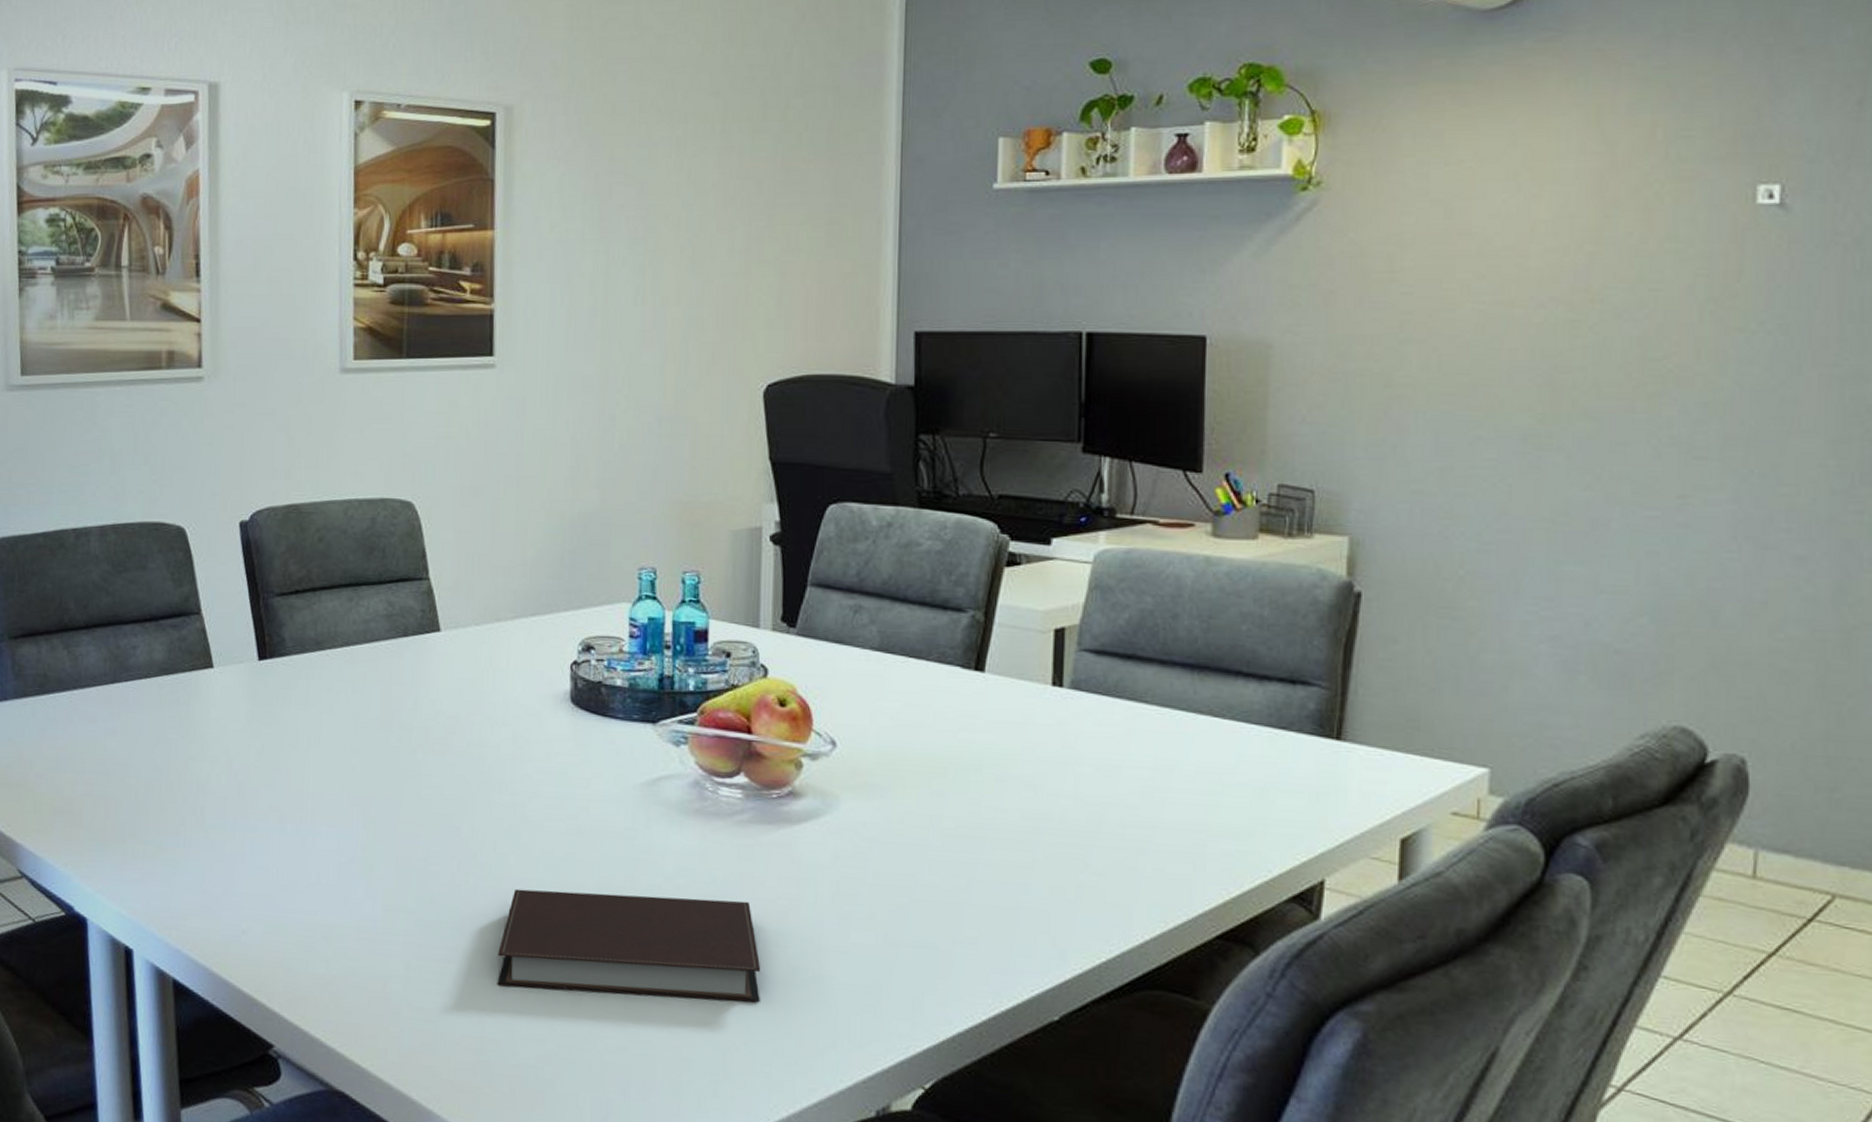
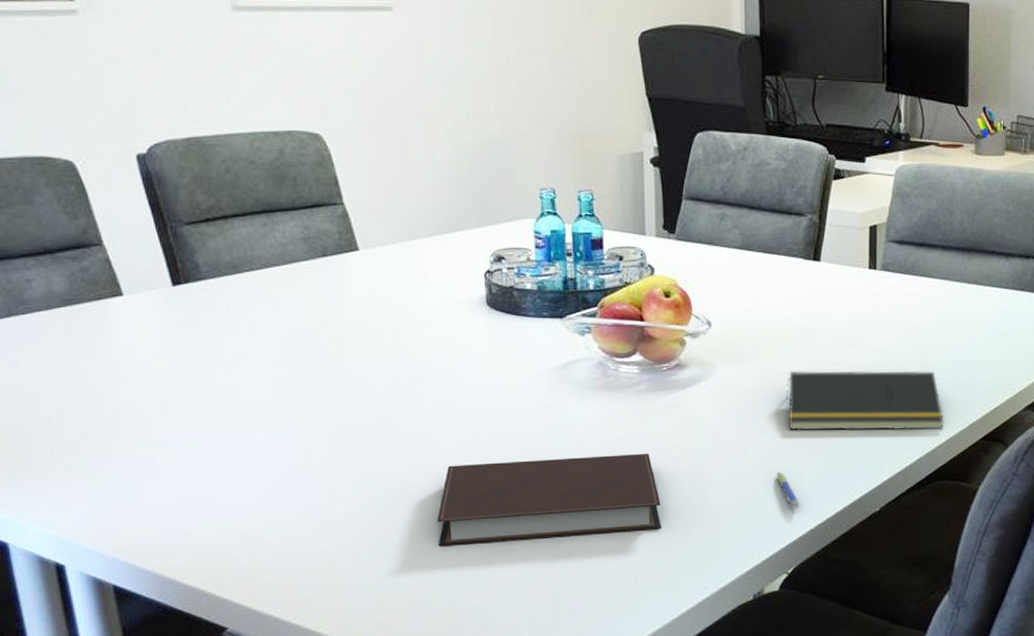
pen: none [914,947,944,1001] -> present [777,471,799,509]
notepad: none [930,813,1160,917] -> present [786,370,944,431]

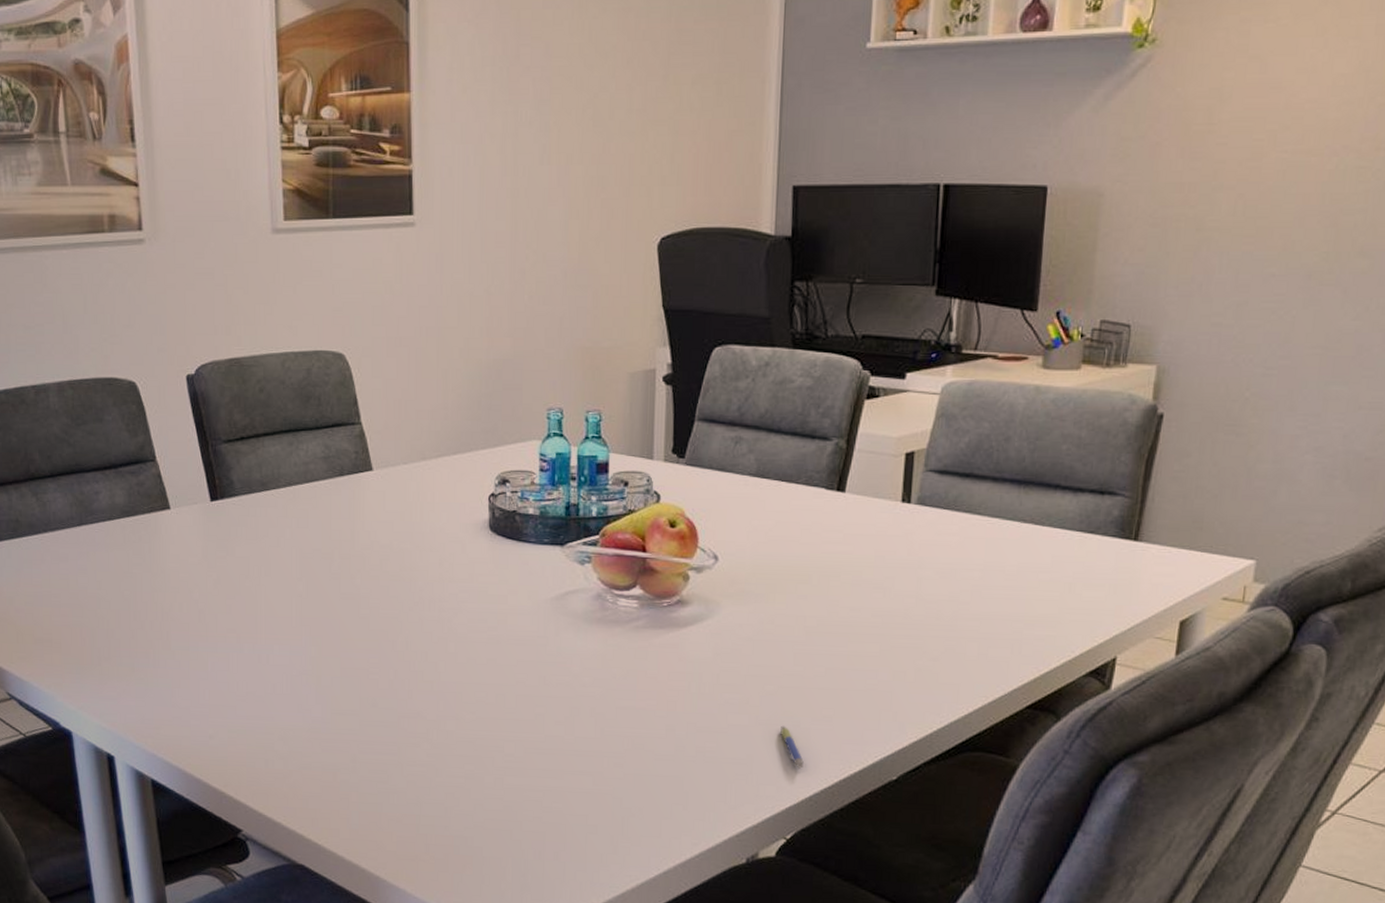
notebook: present [437,453,662,546] -> none [431,691,653,776]
notepad: present [786,370,944,431] -> none [796,614,983,693]

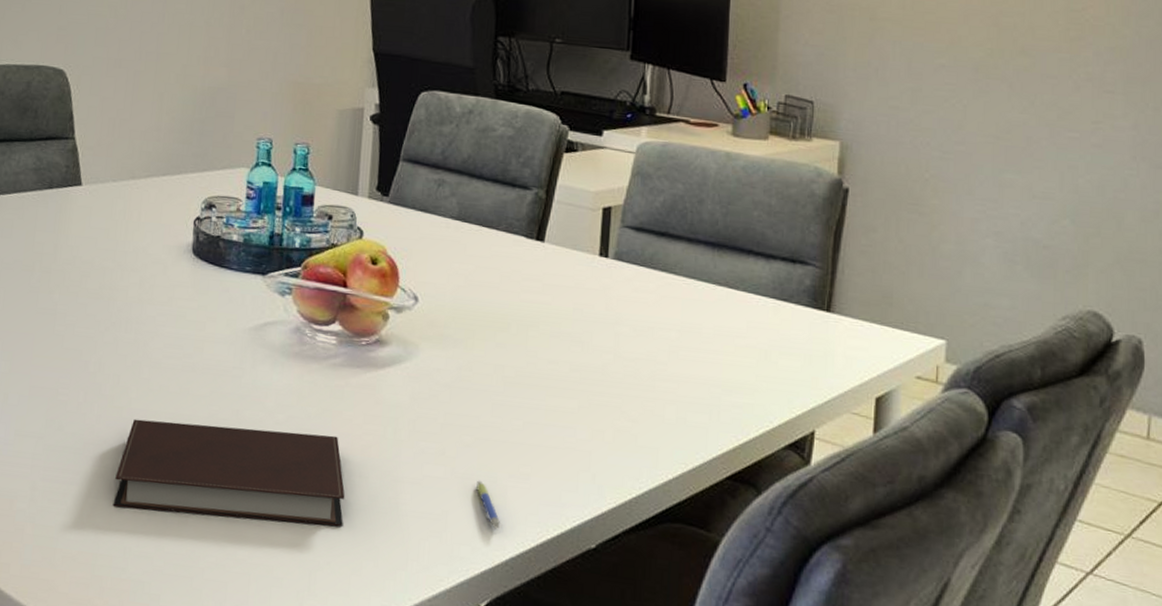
notebook: none [431,691,653,776] -> present [113,419,345,526]

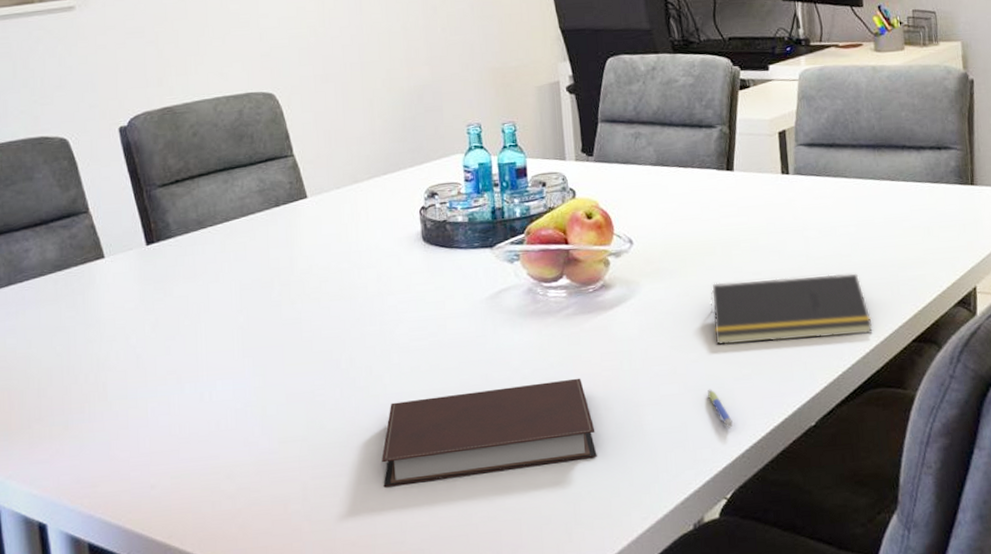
notepad: none [493,363,681,460] -> present [710,273,873,345]

